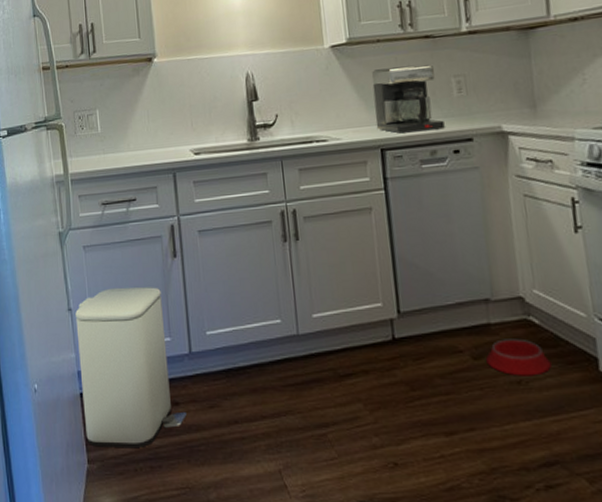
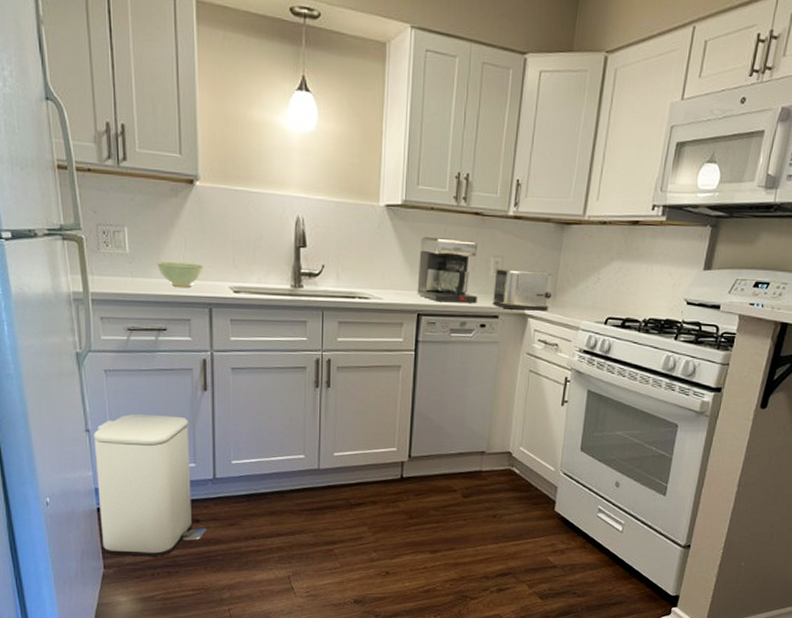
bowl: none [124,132,166,157] -> present [157,261,204,287]
toaster: none [458,82,532,130] -> present [492,268,553,311]
pet bowl: present [486,338,552,376] -> none [473,483,521,512]

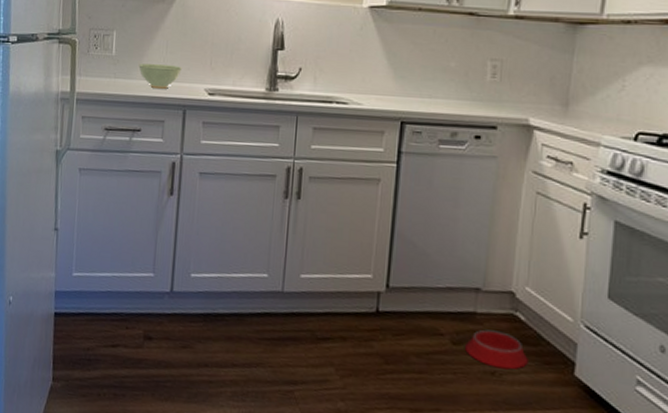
pedal bin: present [94,413,208,557] -> none [54,214,159,375]
coffee maker: present [417,237,478,304] -> none [401,39,473,112]
pet bowl: none [473,483,521,512] -> present [465,329,528,370]
toaster: present [492,268,553,311] -> none [489,72,565,123]

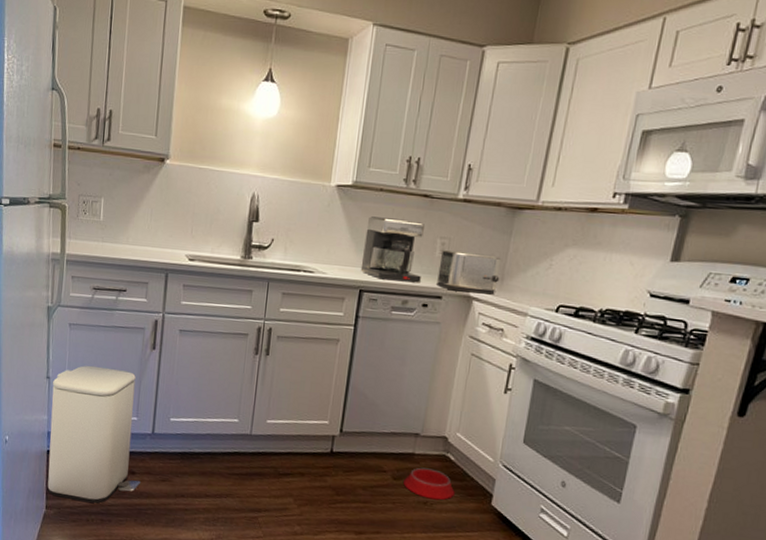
pedal bin: none [54,214,159,375] -> present [47,365,142,504]
bowl: present [138,63,182,89] -> none [125,229,165,254]
coffee maker: none [401,39,473,112] -> present [360,216,426,283]
toaster: none [489,72,565,123] -> present [436,249,502,295]

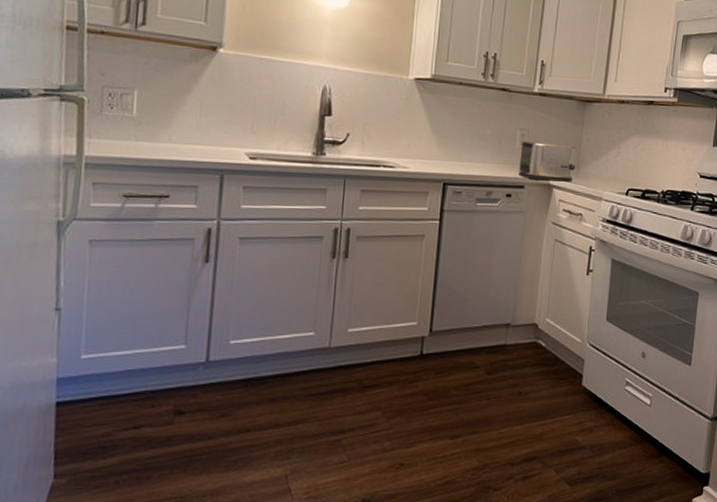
pedal bin: present [47,365,142,504] -> none [56,289,193,460]
coffee maker: present [360,216,426,283] -> none [443,109,505,174]
pet bowl: present [403,467,455,500] -> none [497,358,548,389]

